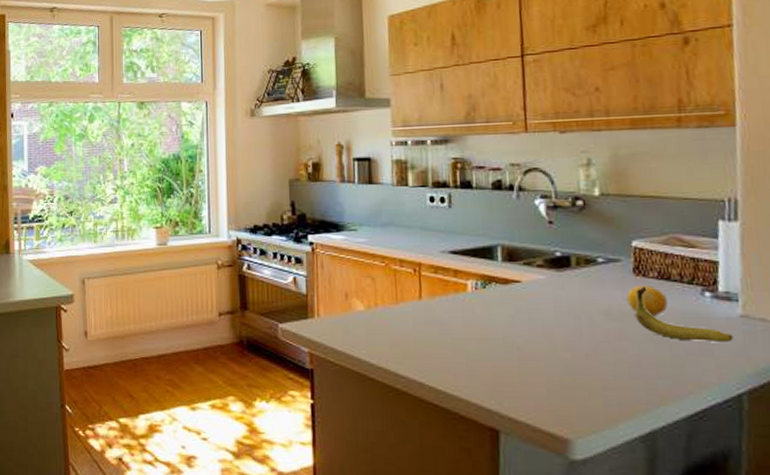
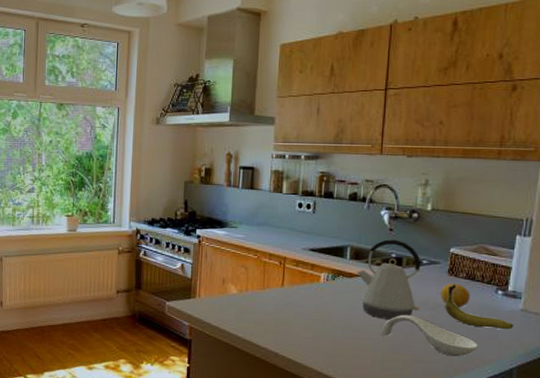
kettle: none [513,234,603,335] -> present [356,239,421,320]
spoon rest: none [554,328,689,381] -> present [380,314,479,357]

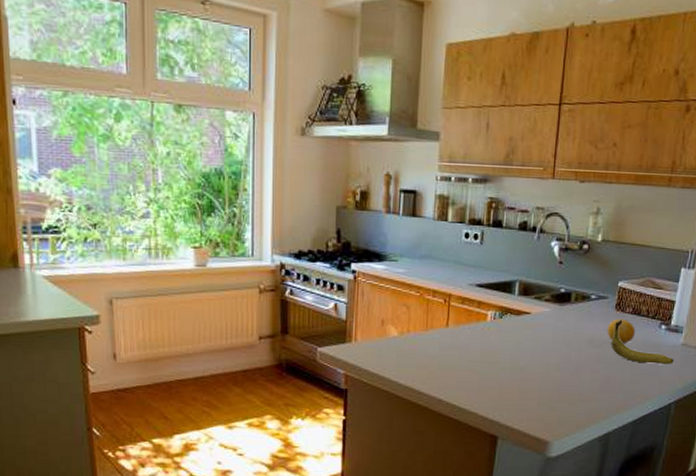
kettle: present [356,239,421,320] -> none [525,273,590,359]
spoon rest: present [380,314,479,357] -> none [547,353,641,394]

